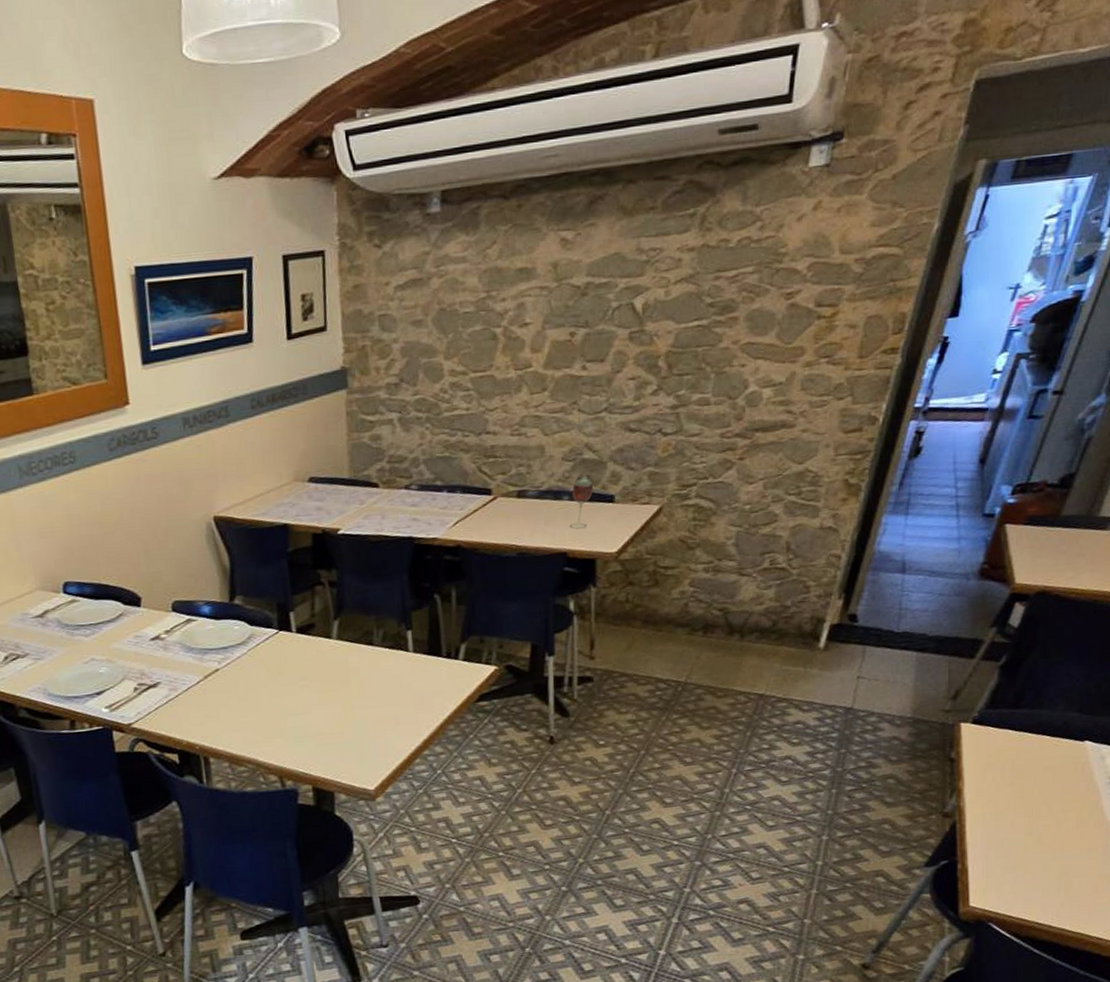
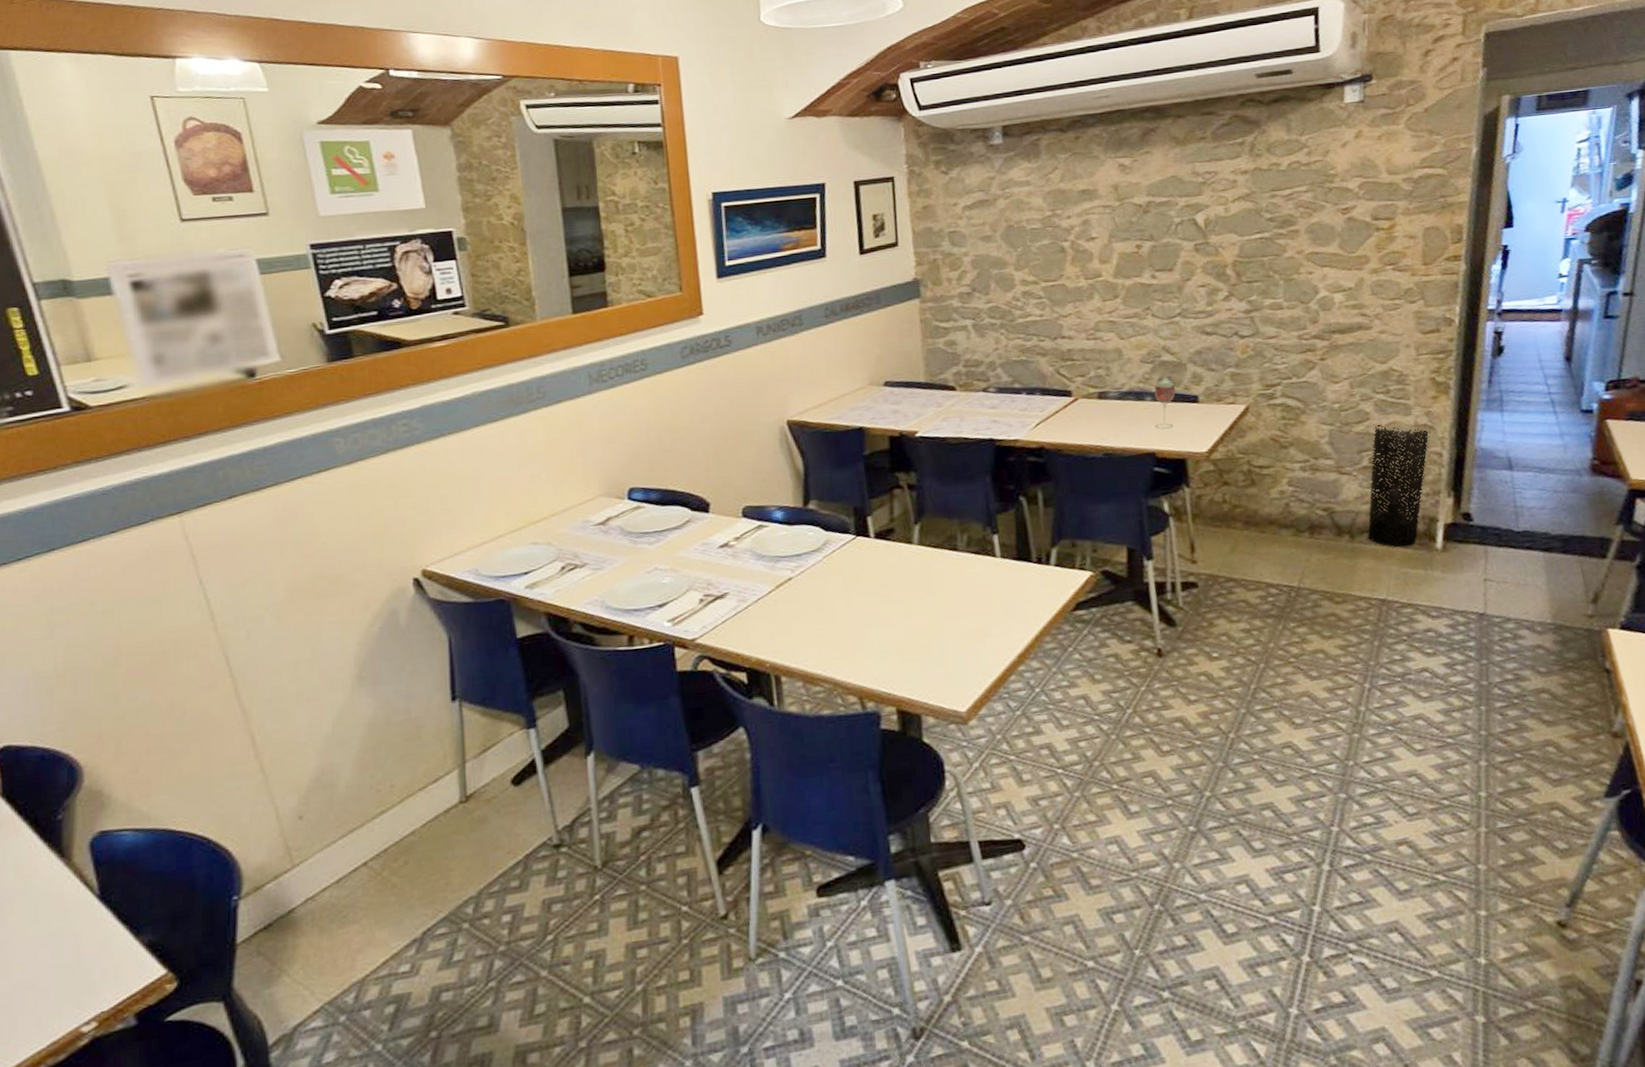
umbrella stand: none [758,526,834,646] -> present [1368,424,1431,547]

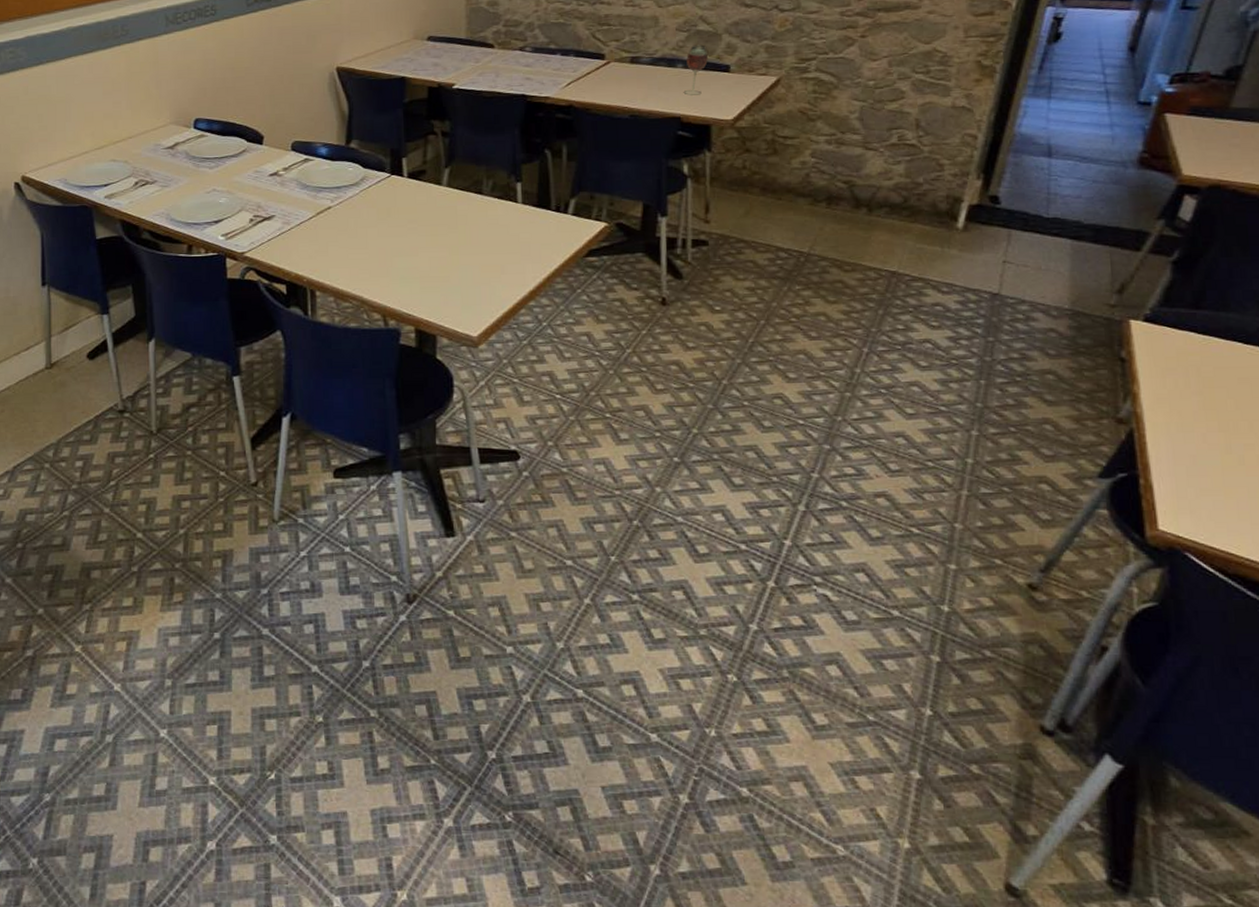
umbrella stand: present [1368,424,1431,547] -> none [887,103,968,224]

